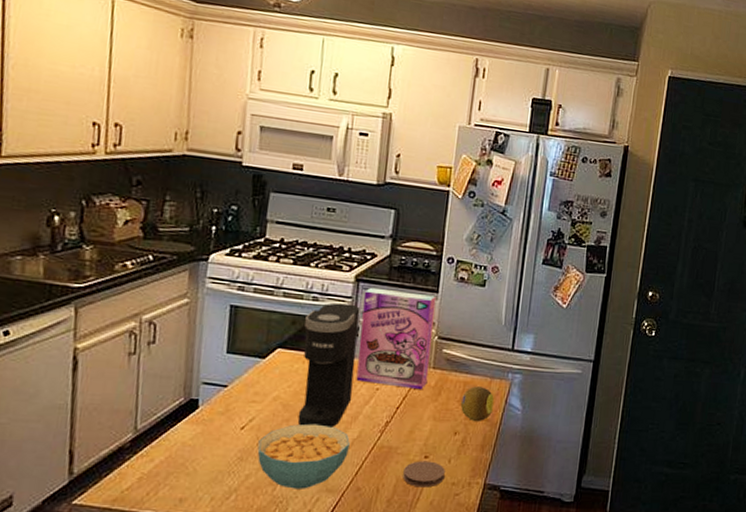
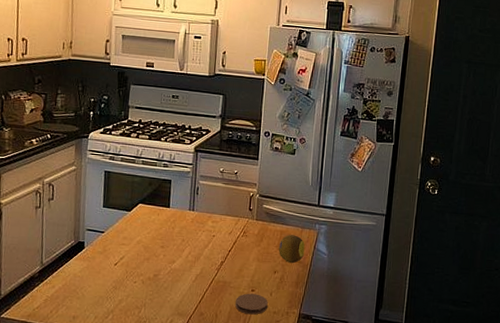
cereal bowl: present [257,423,350,489] -> none [127,262,194,313]
coffee maker: present [297,303,361,427] -> none [155,168,199,265]
cereal box: present [356,287,436,390] -> none [197,156,257,237]

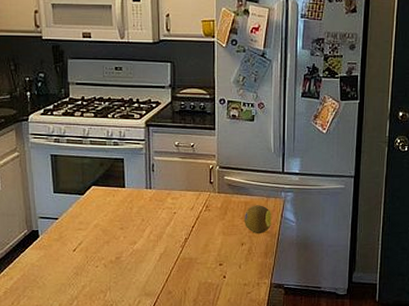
coaster: present [235,293,268,315] -> none [204,267,237,289]

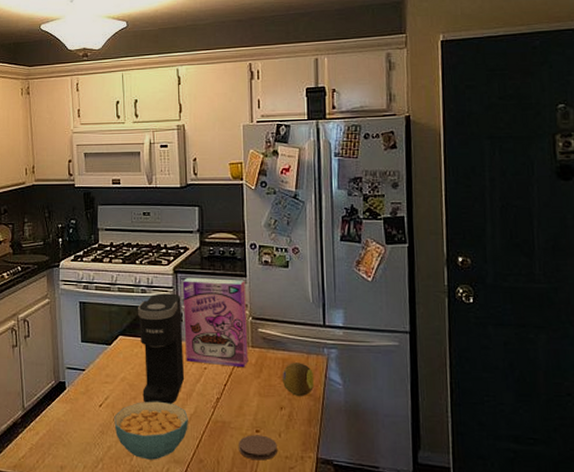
cereal bowl: none [88,243,158,295] -> present [114,401,188,460]
coffee maker: none [110,145,156,246] -> present [138,293,185,404]
cereal box: none [154,130,215,211] -> present [182,277,249,368]
coaster: none [204,267,237,289] -> present [239,435,277,461]

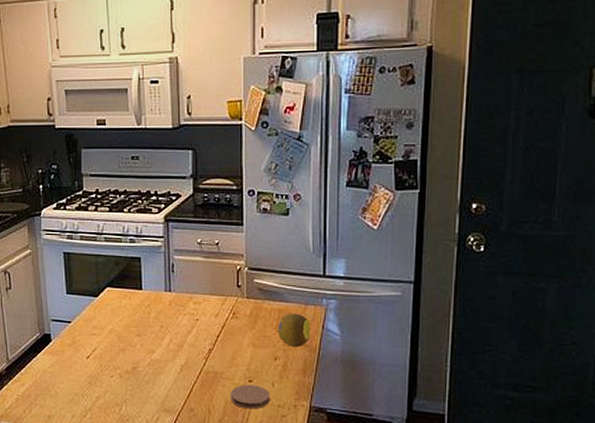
cereal bowl: present [114,401,188,460] -> none [102,352,179,410]
coffee maker: present [138,293,185,404] -> none [126,243,176,355]
cereal box: present [182,277,249,368] -> none [174,226,243,319]

